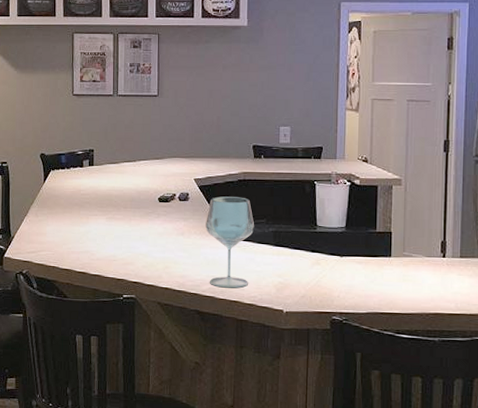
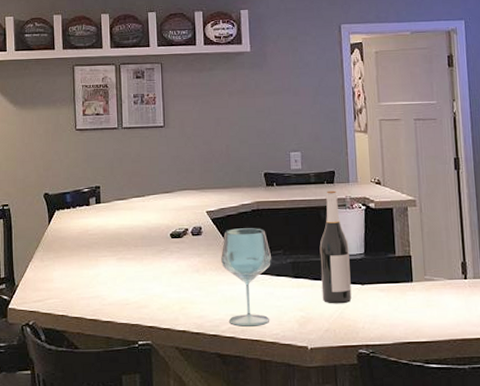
wine bottle: none [301,165,331,273] -> present [319,190,352,304]

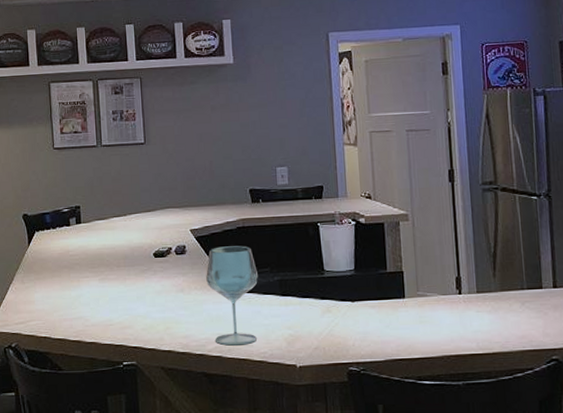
wine bottle: present [319,190,352,304] -> none [308,206,342,322]

